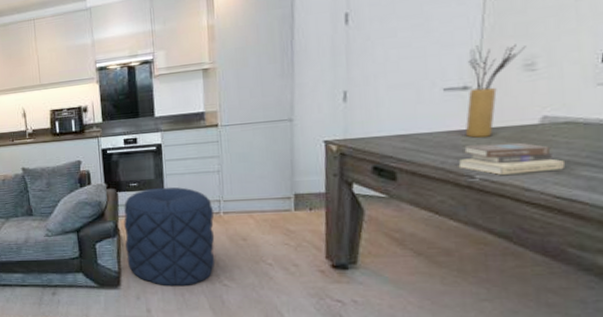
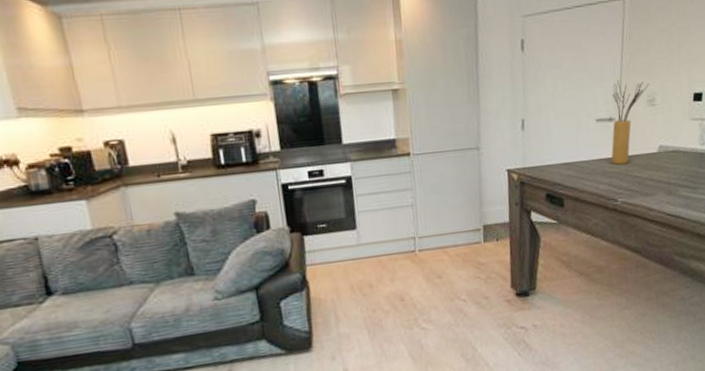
pouf: present [124,187,215,287] -> none [312,225,413,340]
books: present [458,142,566,175] -> none [606,168,673,198]

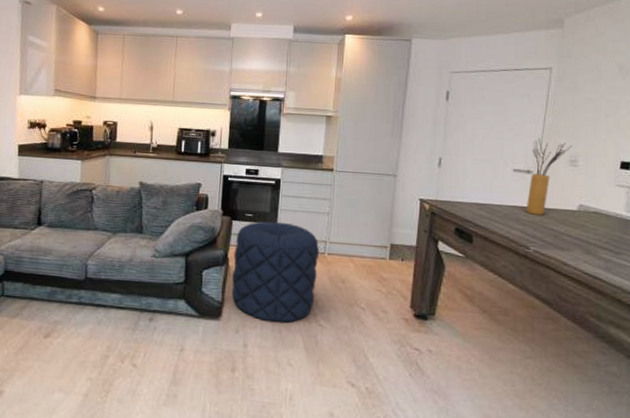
pouf: none [312,225,413,340] -> present [231,221,320,323]

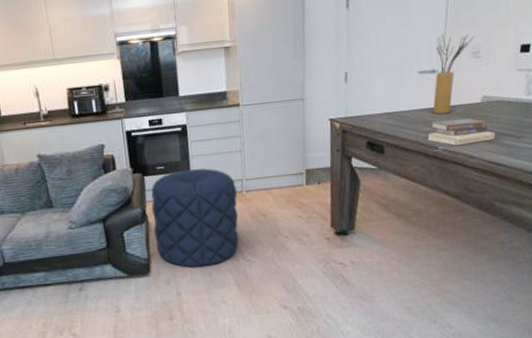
books: none [519,220,593,251] -> present [427,117,496,146]

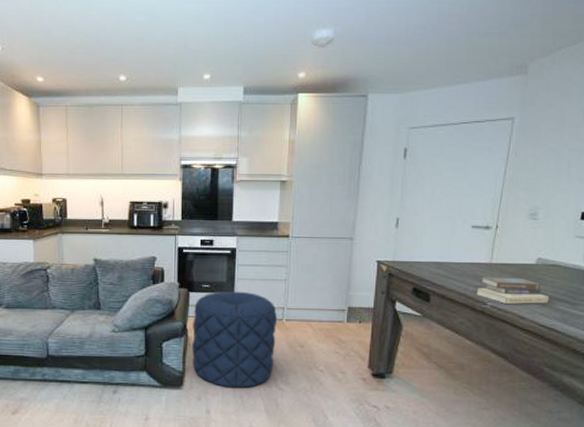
vase: present [432,34,474,115] -> none [483,192,532,271]

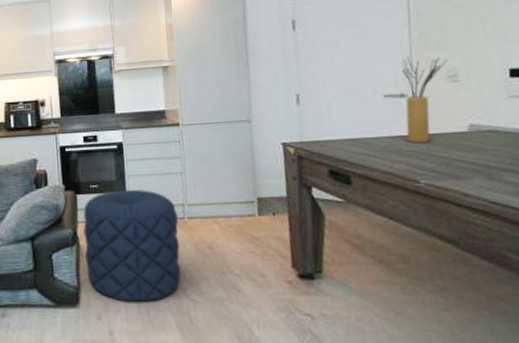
books: present [476,277,550,304] -> none [403,148,495,180]
vase: none [483,192,532,271] -> present [402,56,448,144]

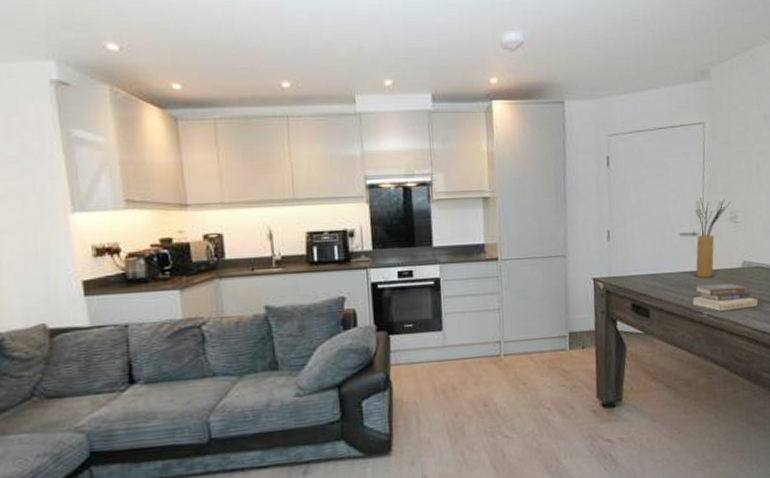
pouf: present [83,189,182,303] -> none [396,327,496,445]
books: none [403,148,495,180] -> present [692,282,758,311]

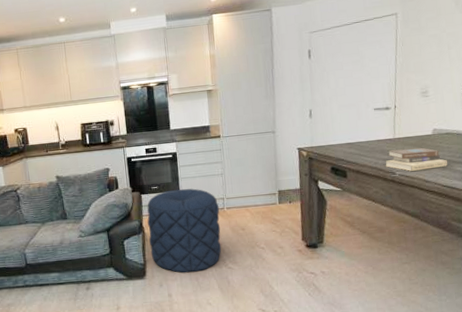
pouf: none [396,327,496,445] -> present [147,188,222,273]
vase: present [695,198,731,278] -> none [388,77,422,145]

